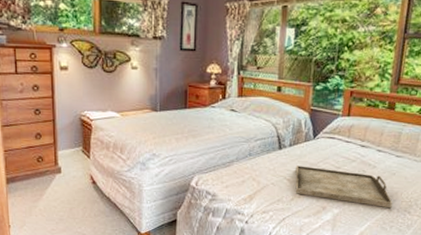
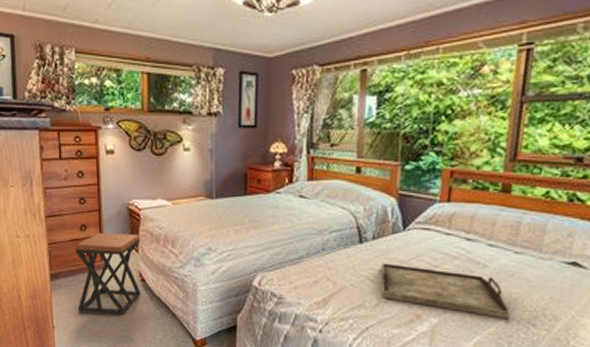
stool: none [31,141,92,213] -> present [75,233,140,314]

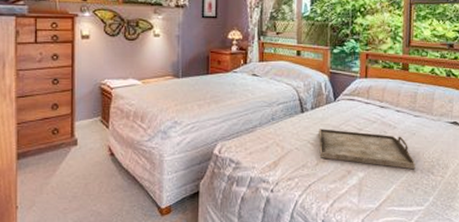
stool: present [75,233,140,314] -> none [44,111,111,190]

